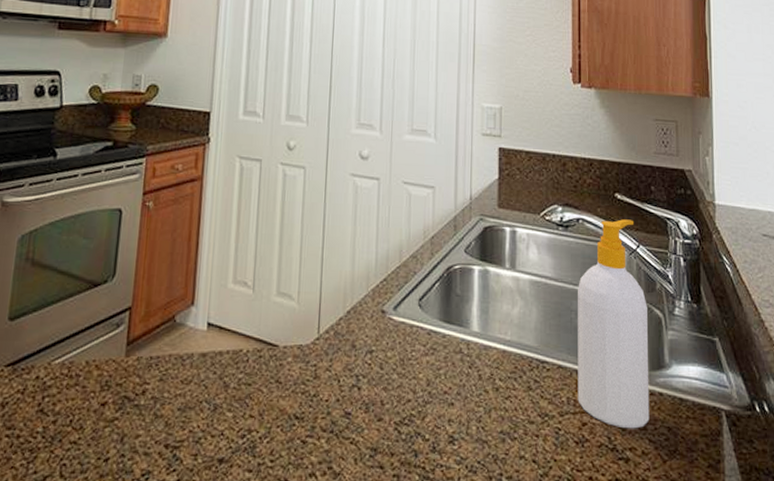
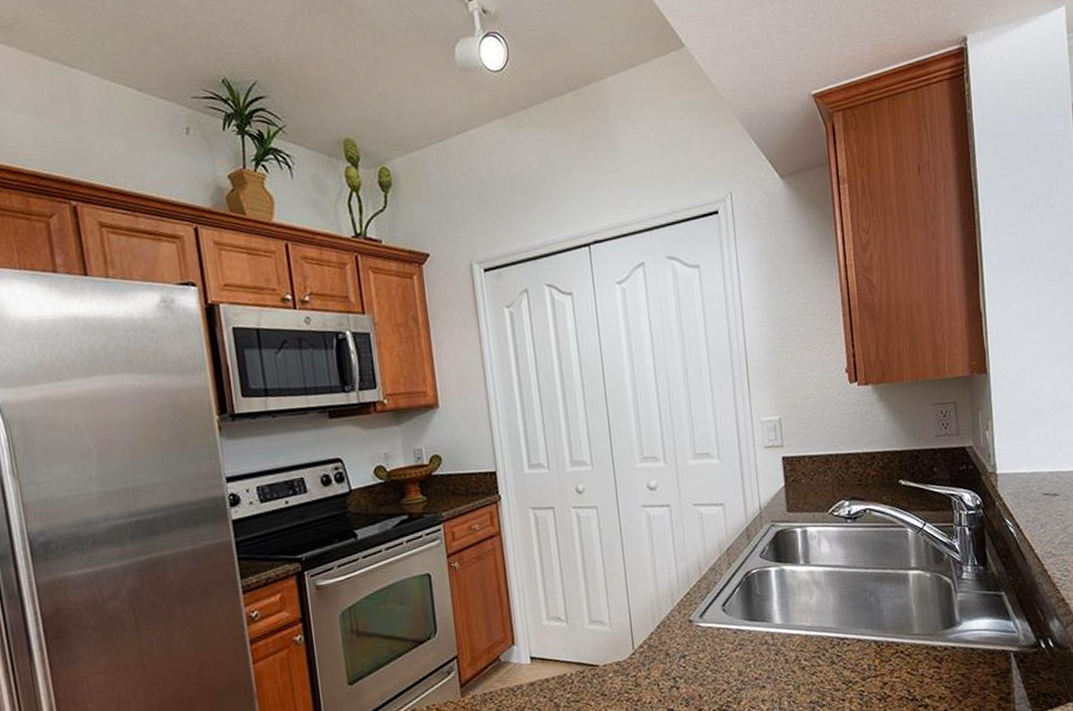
soap bottle: present [577,219,650,429] -> none [870,501,945,681]

